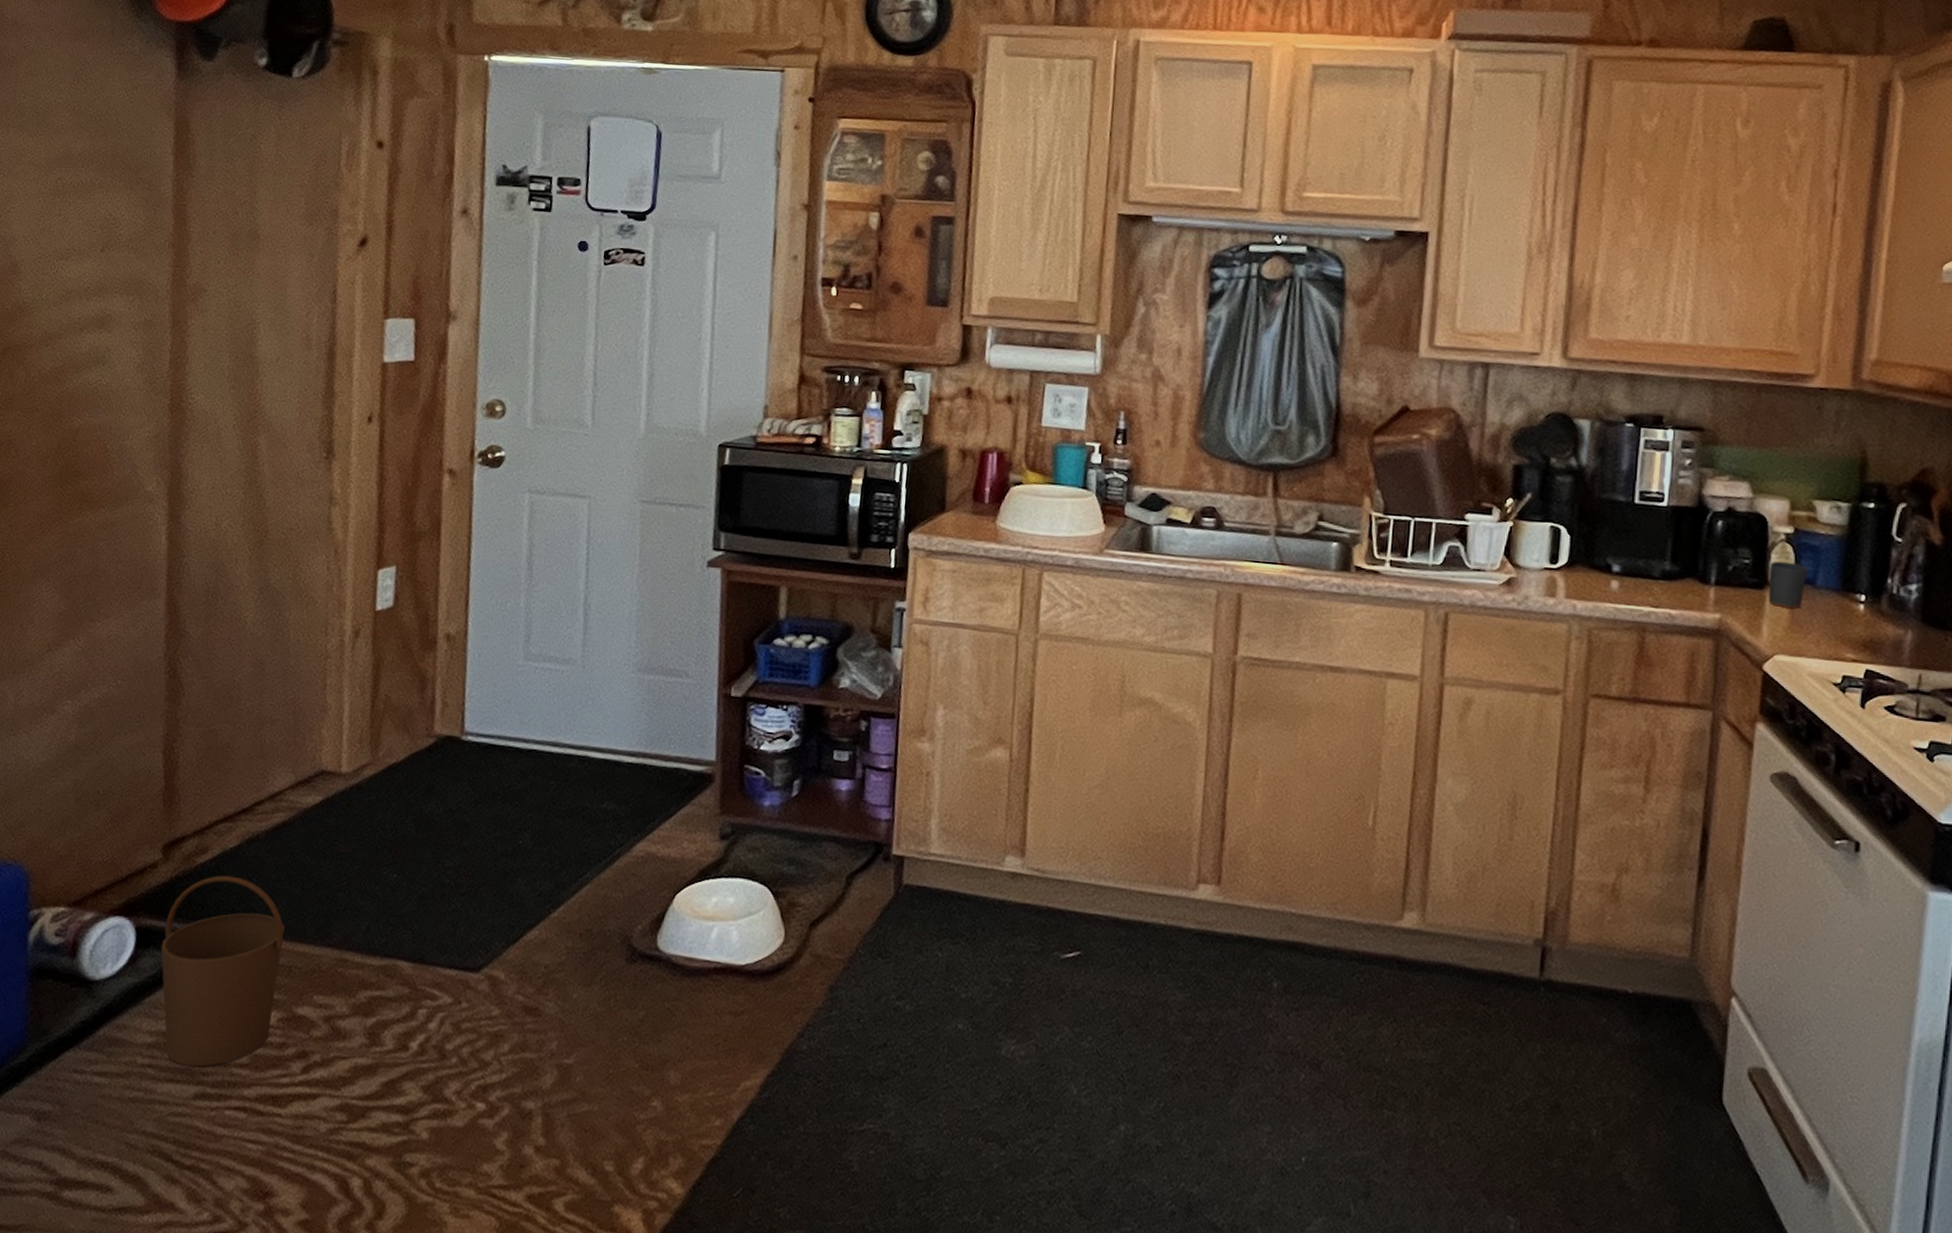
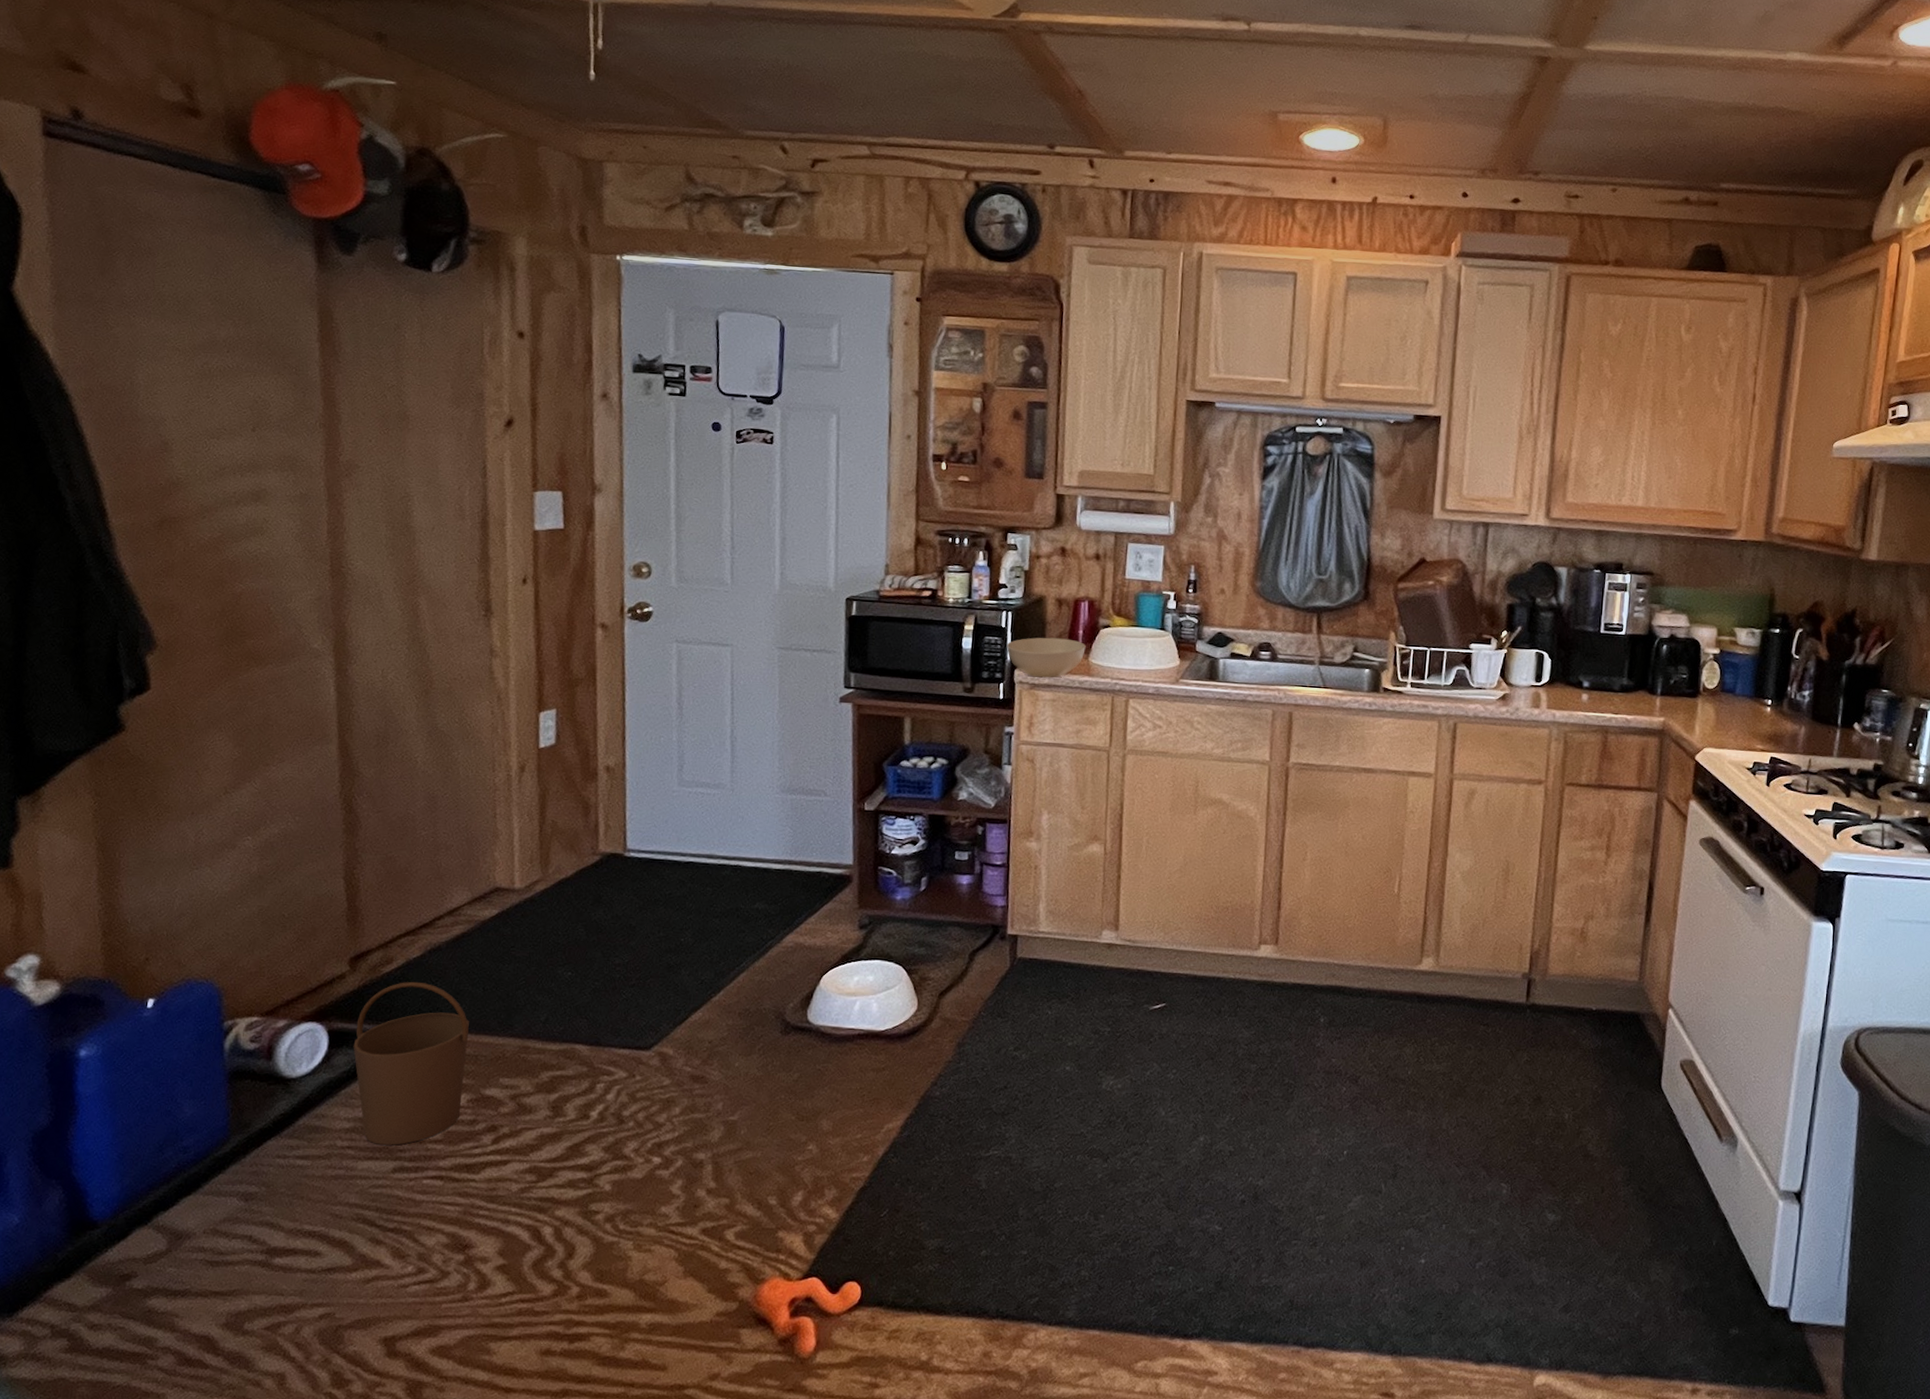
bowl: none [900,495,993,544] -> present [1006,637,1086,678]
mug: present [1768,561,1808,609] -> none [1700,675,1730,712]

